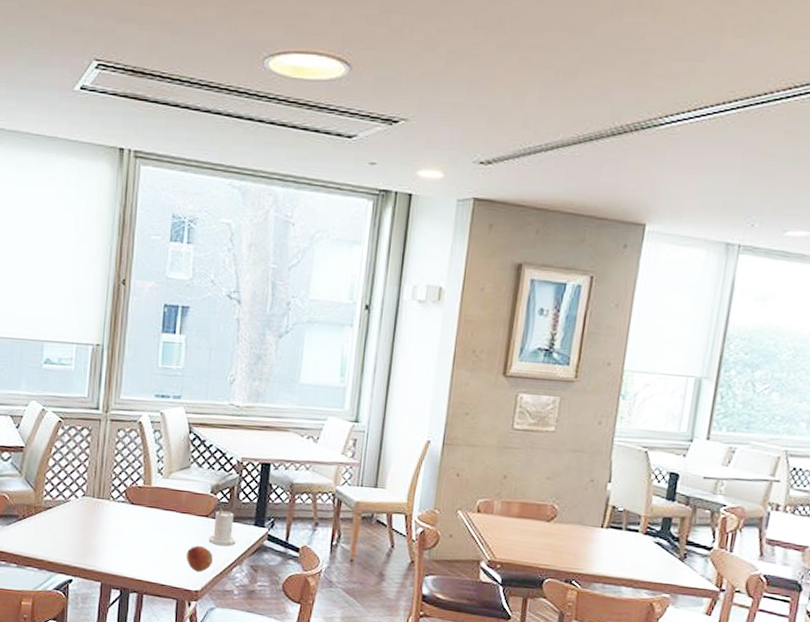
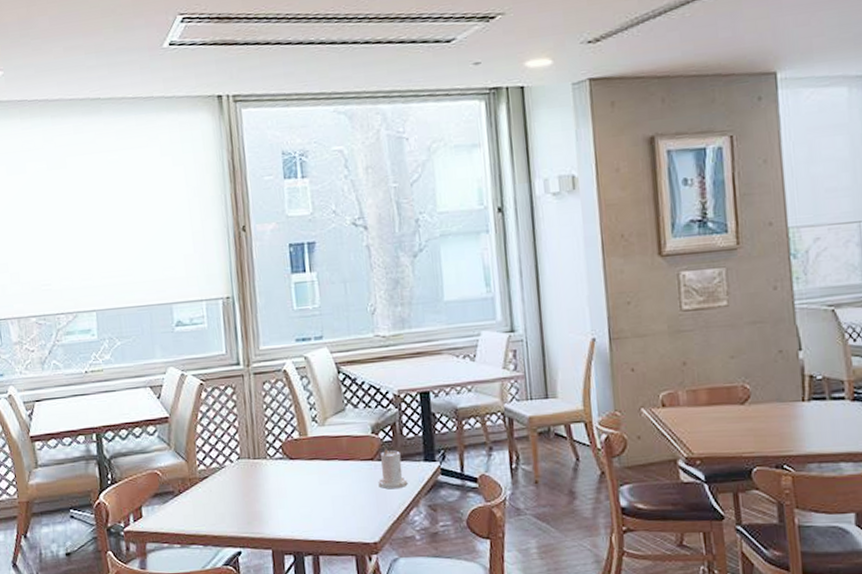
fruit: present [186,545,213,573] -> none [357,492,387,522]

